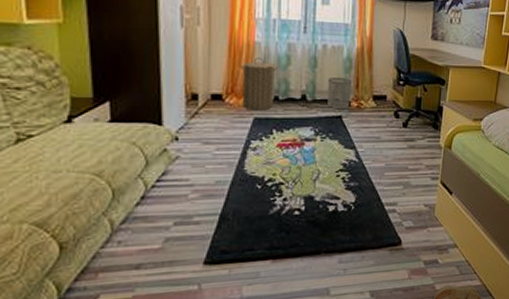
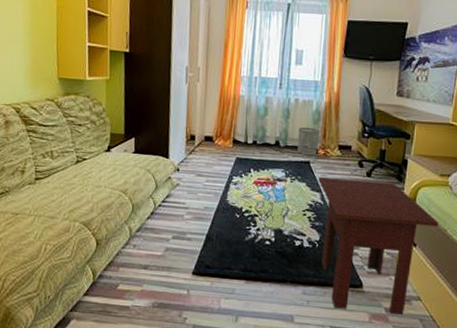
laundry hamper: present [239,57,278,111] -> none [227,108,257,152]
side table: none [352,132,473,271] -> present [318,177,439,315]

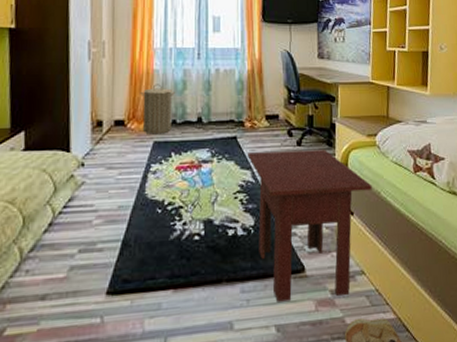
laundry hamper: none [227,108,257,152] -> present [140,84,175,135]
waste bin: present [297,127,320,156] -> none [222,98,245,131]

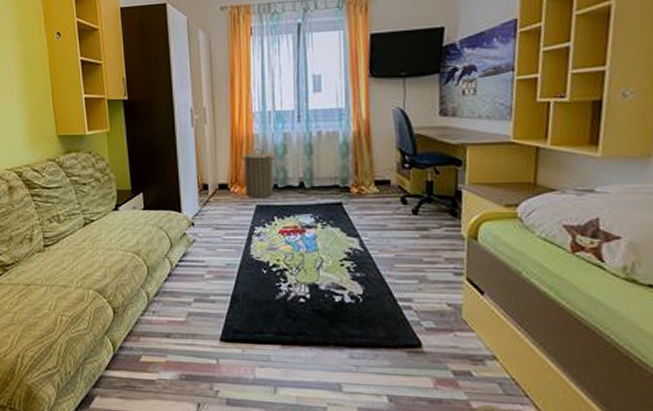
side table: present [247,150,372,302] -> none [354,220,510,378]

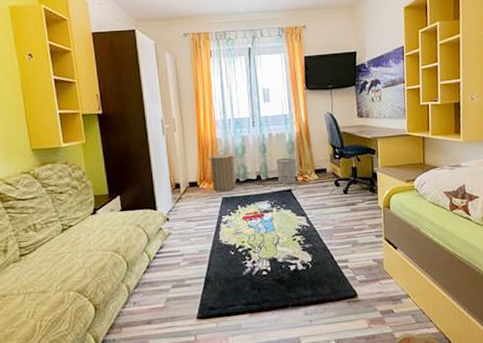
waste bin: none [325,162,351,196] -> present [276,157,297,185]

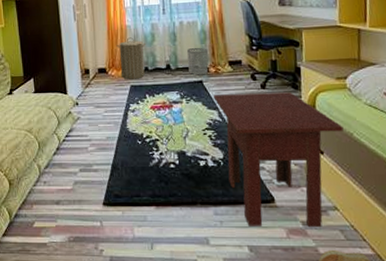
side table: none [301,195,413,322] -> present [213,92,344,227]

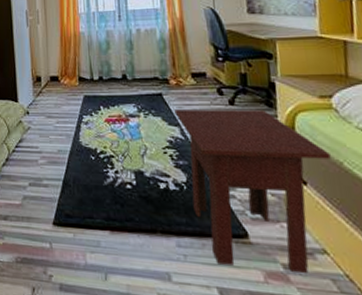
laundry hamper: present [116,37,145,80] -> none [70,44,100,89]
waste bin: present [187,47,209,76] -> none [145,57,169,88]

